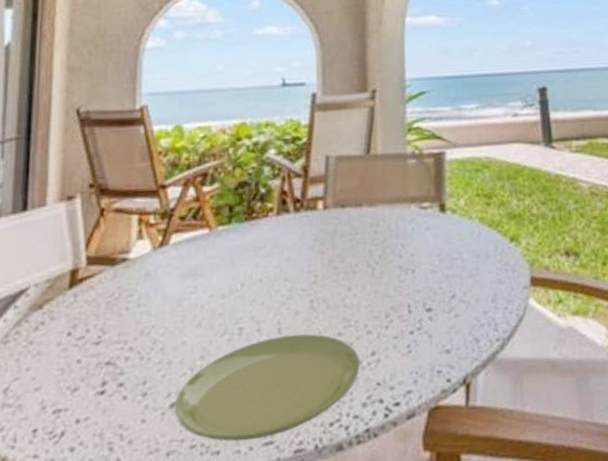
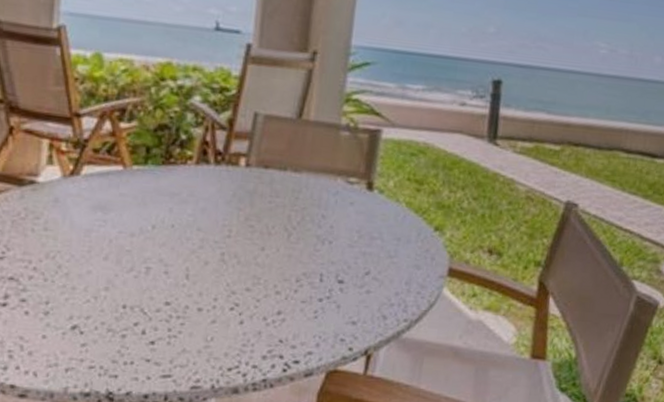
plate: present [174,334,360,442] -> none [76,282,265,371]

